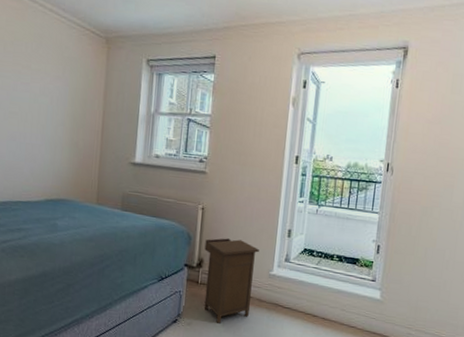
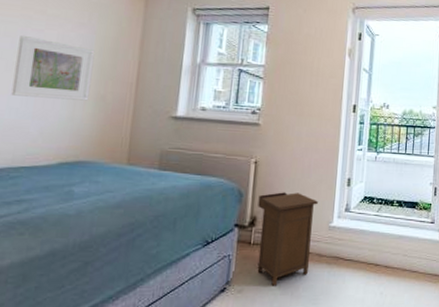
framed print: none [9,89,69,147] -> present [11,36,95,101]

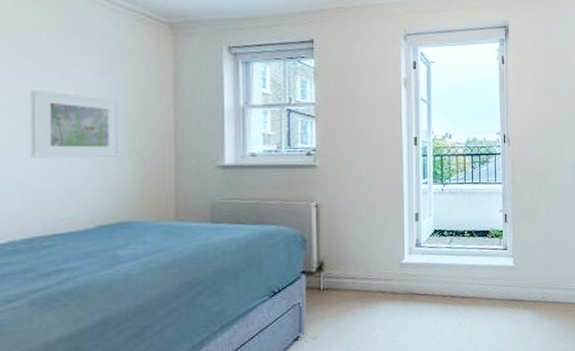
nightstand: present [257,192,318,286] -> none [324,233,387,329]

